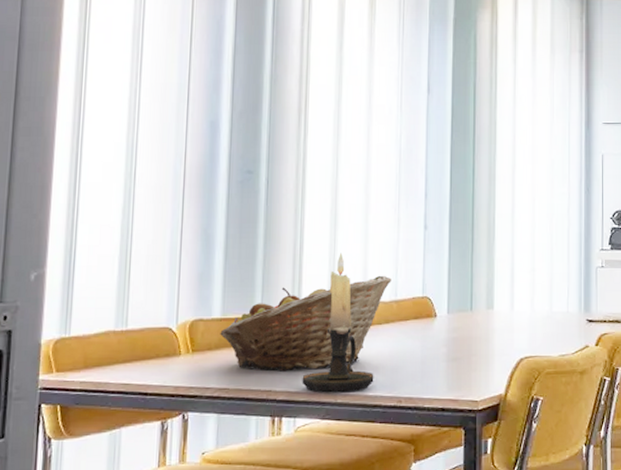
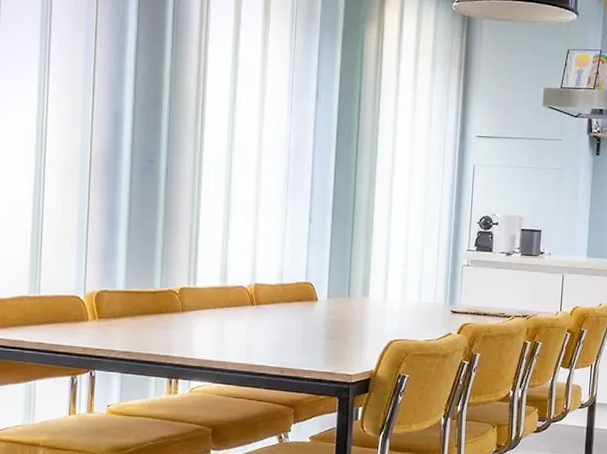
fruit basket: present [220,275,391,372] -> none [123,261,278,340]
candle holder: present [302,252,374,393] -> none [196,239,261,362]

